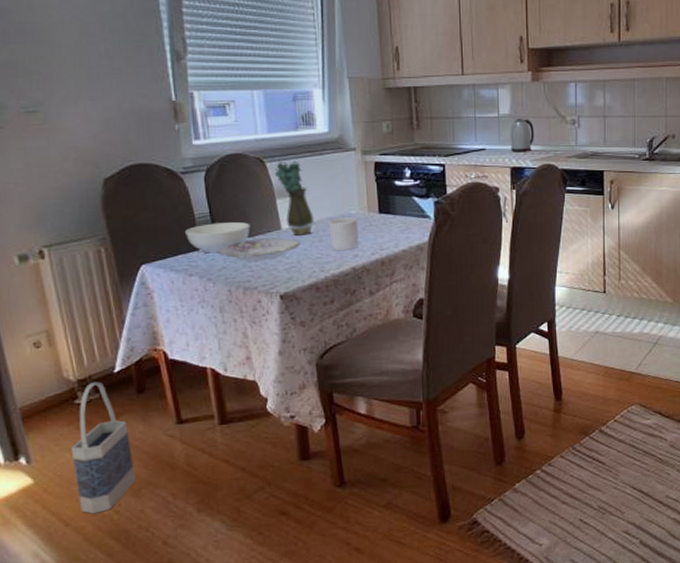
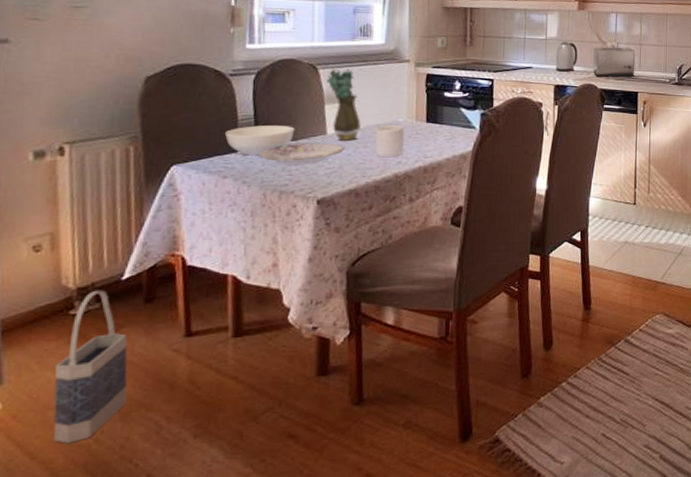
toaster: none [550,121,599,157] -> present [592,47,636,78]

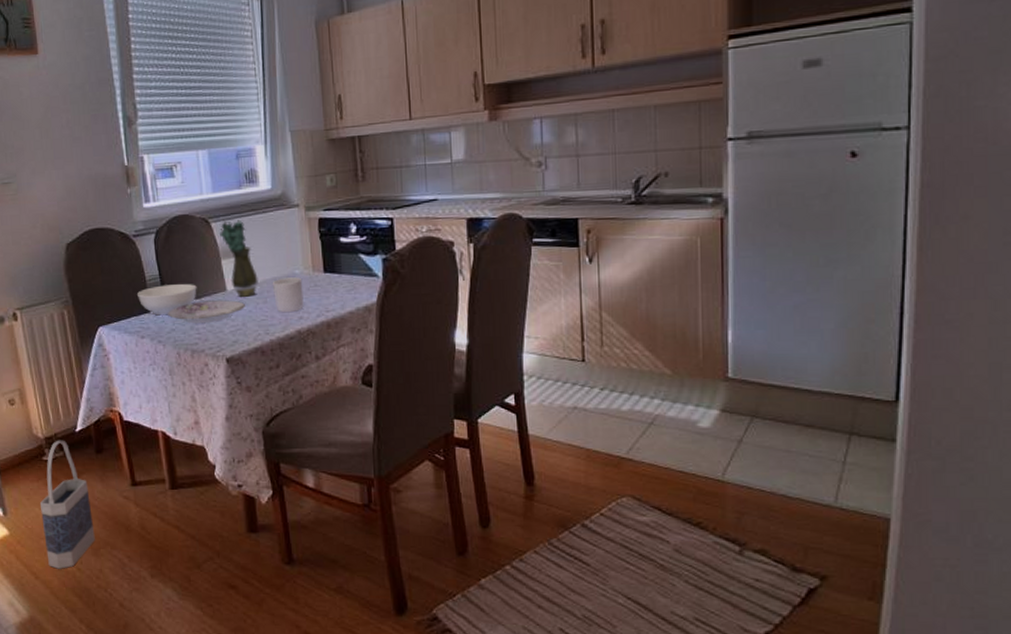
kettle: present [555,42,578,72] -> none [465,163,493,202]
toaster: present [592,47,636,78] -> none [512,161,572,204]

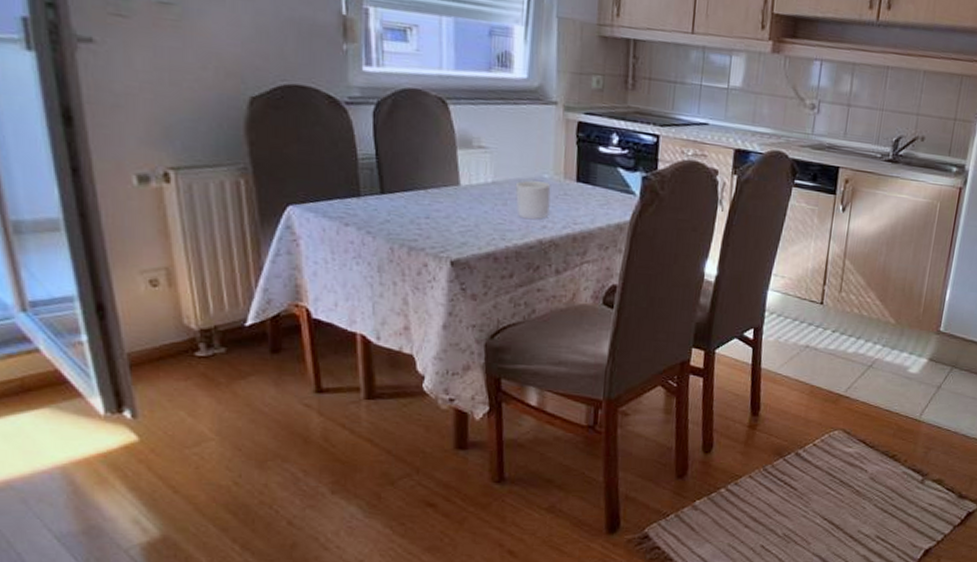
bag: present [40,440,95,569] -> none [188,333,261,483]
bowl: present [136,283,197,316] -> none [343,167,423,203]
plate: present [168,300,245,324] -> none [382,193,480,219]
vase: present [220,219,258,297] -> none [458,103,500,196]

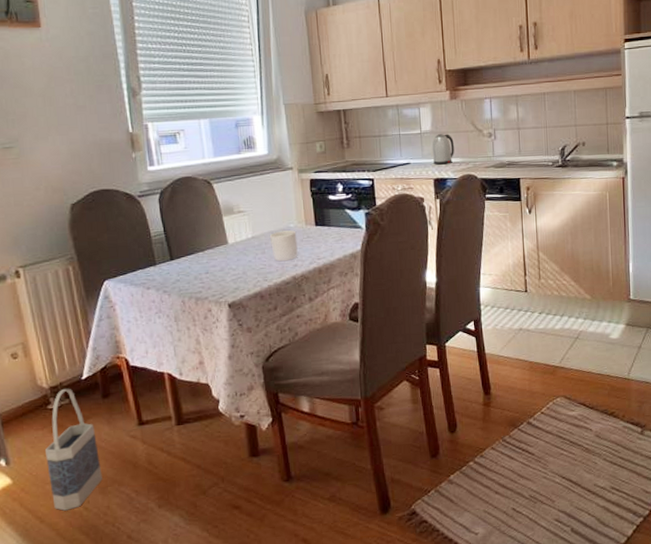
bag: none [188,333,261,483] -> present [45,388,102,511]
kettle: none [737,94,767,134] -> present [432,134,454,165]

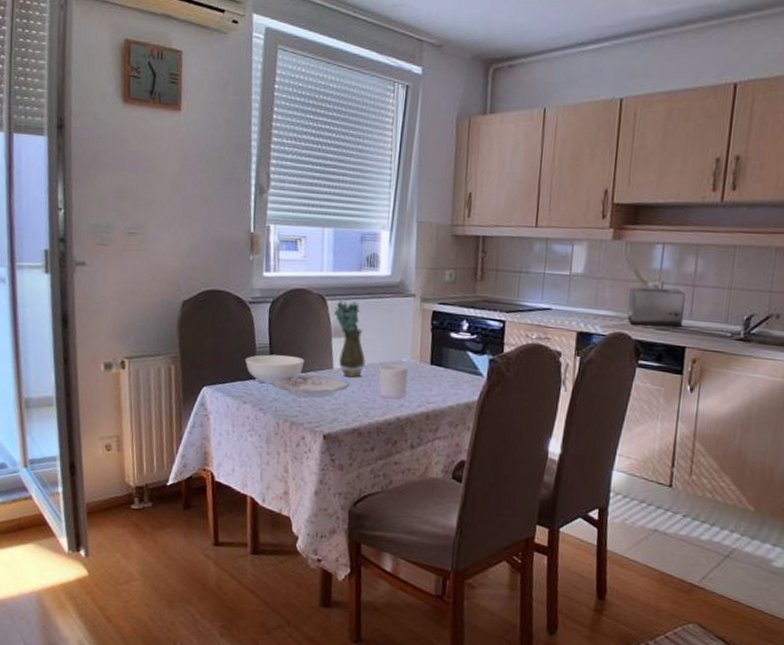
bag: present [45,388,102,511] -> none [122,491,172,617]
bowl: none [142,238,200,268] -> present [244,354,305,385]
plate: none [172,252,245,275] -> present [272,375,349,398]
vase: none [221,180,257,249] -> present [334,298,366,378]
kettle: present [432,134,454,165] -> none [579,279,609,317]
toaster: none [469,133,515,167] -> present [627,287,687,327]

